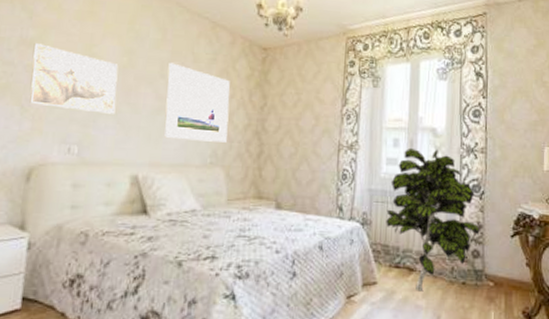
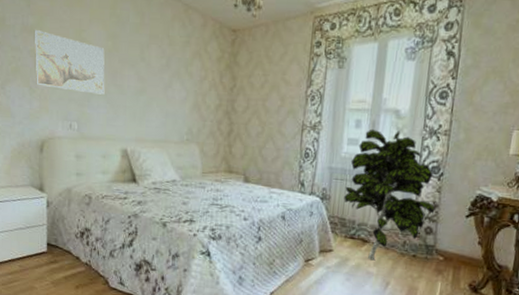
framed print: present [164,62,230,143] -> none [147,46,203,121]

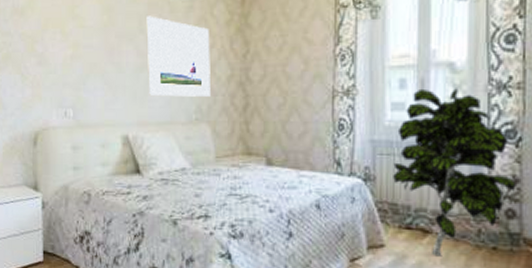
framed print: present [34,30,105,95] -> none [25,11,102,75]
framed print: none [147,46,203,121] -> present [146,16,210,97]

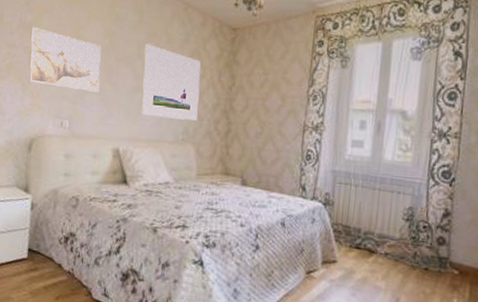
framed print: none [25,11,102,75] -> present [29,27,102,92]
indoor plant: present [393,88,516,257] -> none [348,130,448,274]

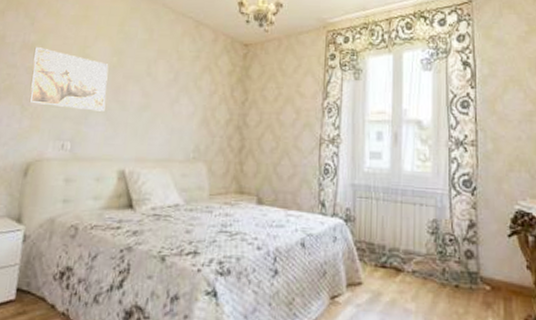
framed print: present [142,43,201,121] -> none [150,61,213,138]

